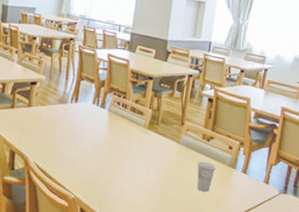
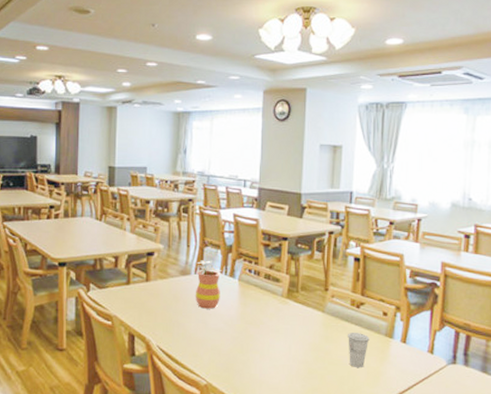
flowerpot: none [69,91,94,134] -> present [195,260,222,309]

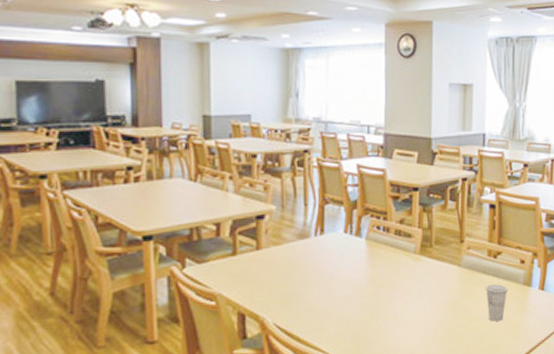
flowerpot: present [195,260,222,309] -> none [315,219,346,275]

